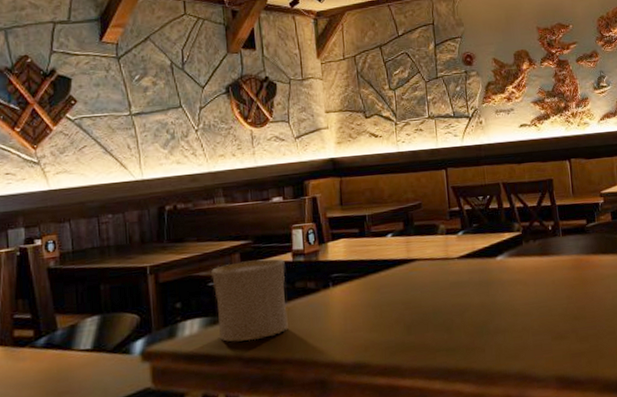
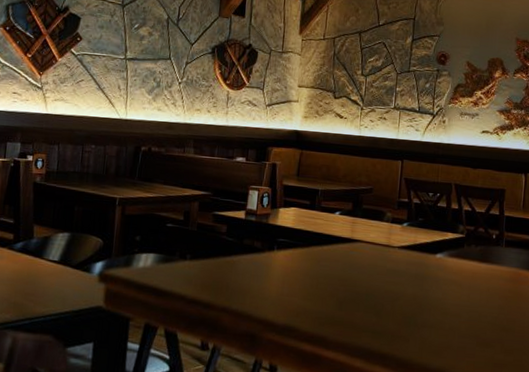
cup: present [211,258,288,342] -> none [168,209,238,285]

